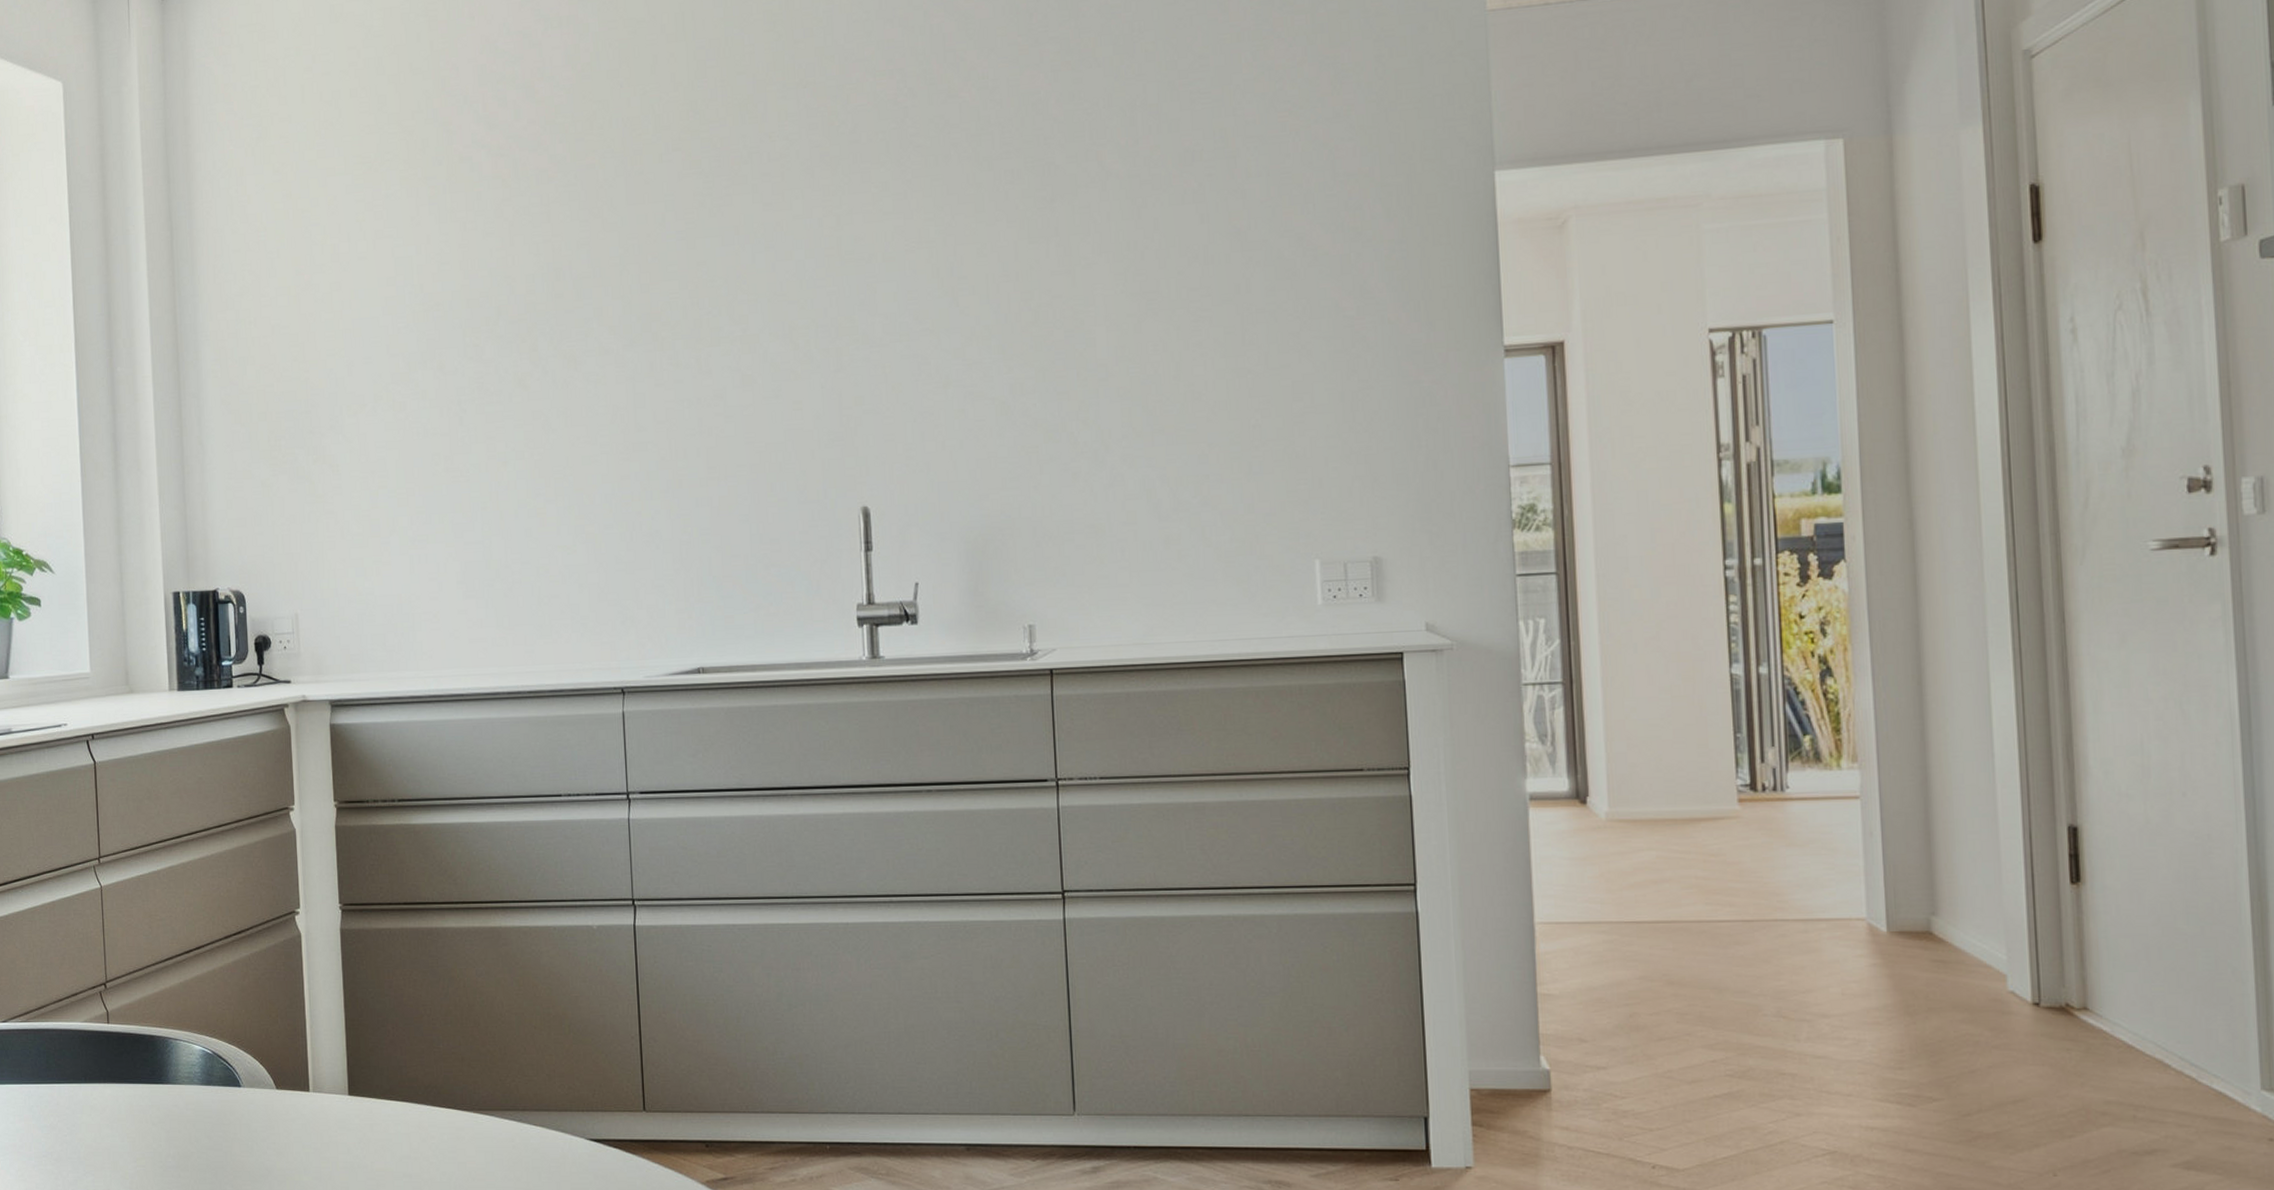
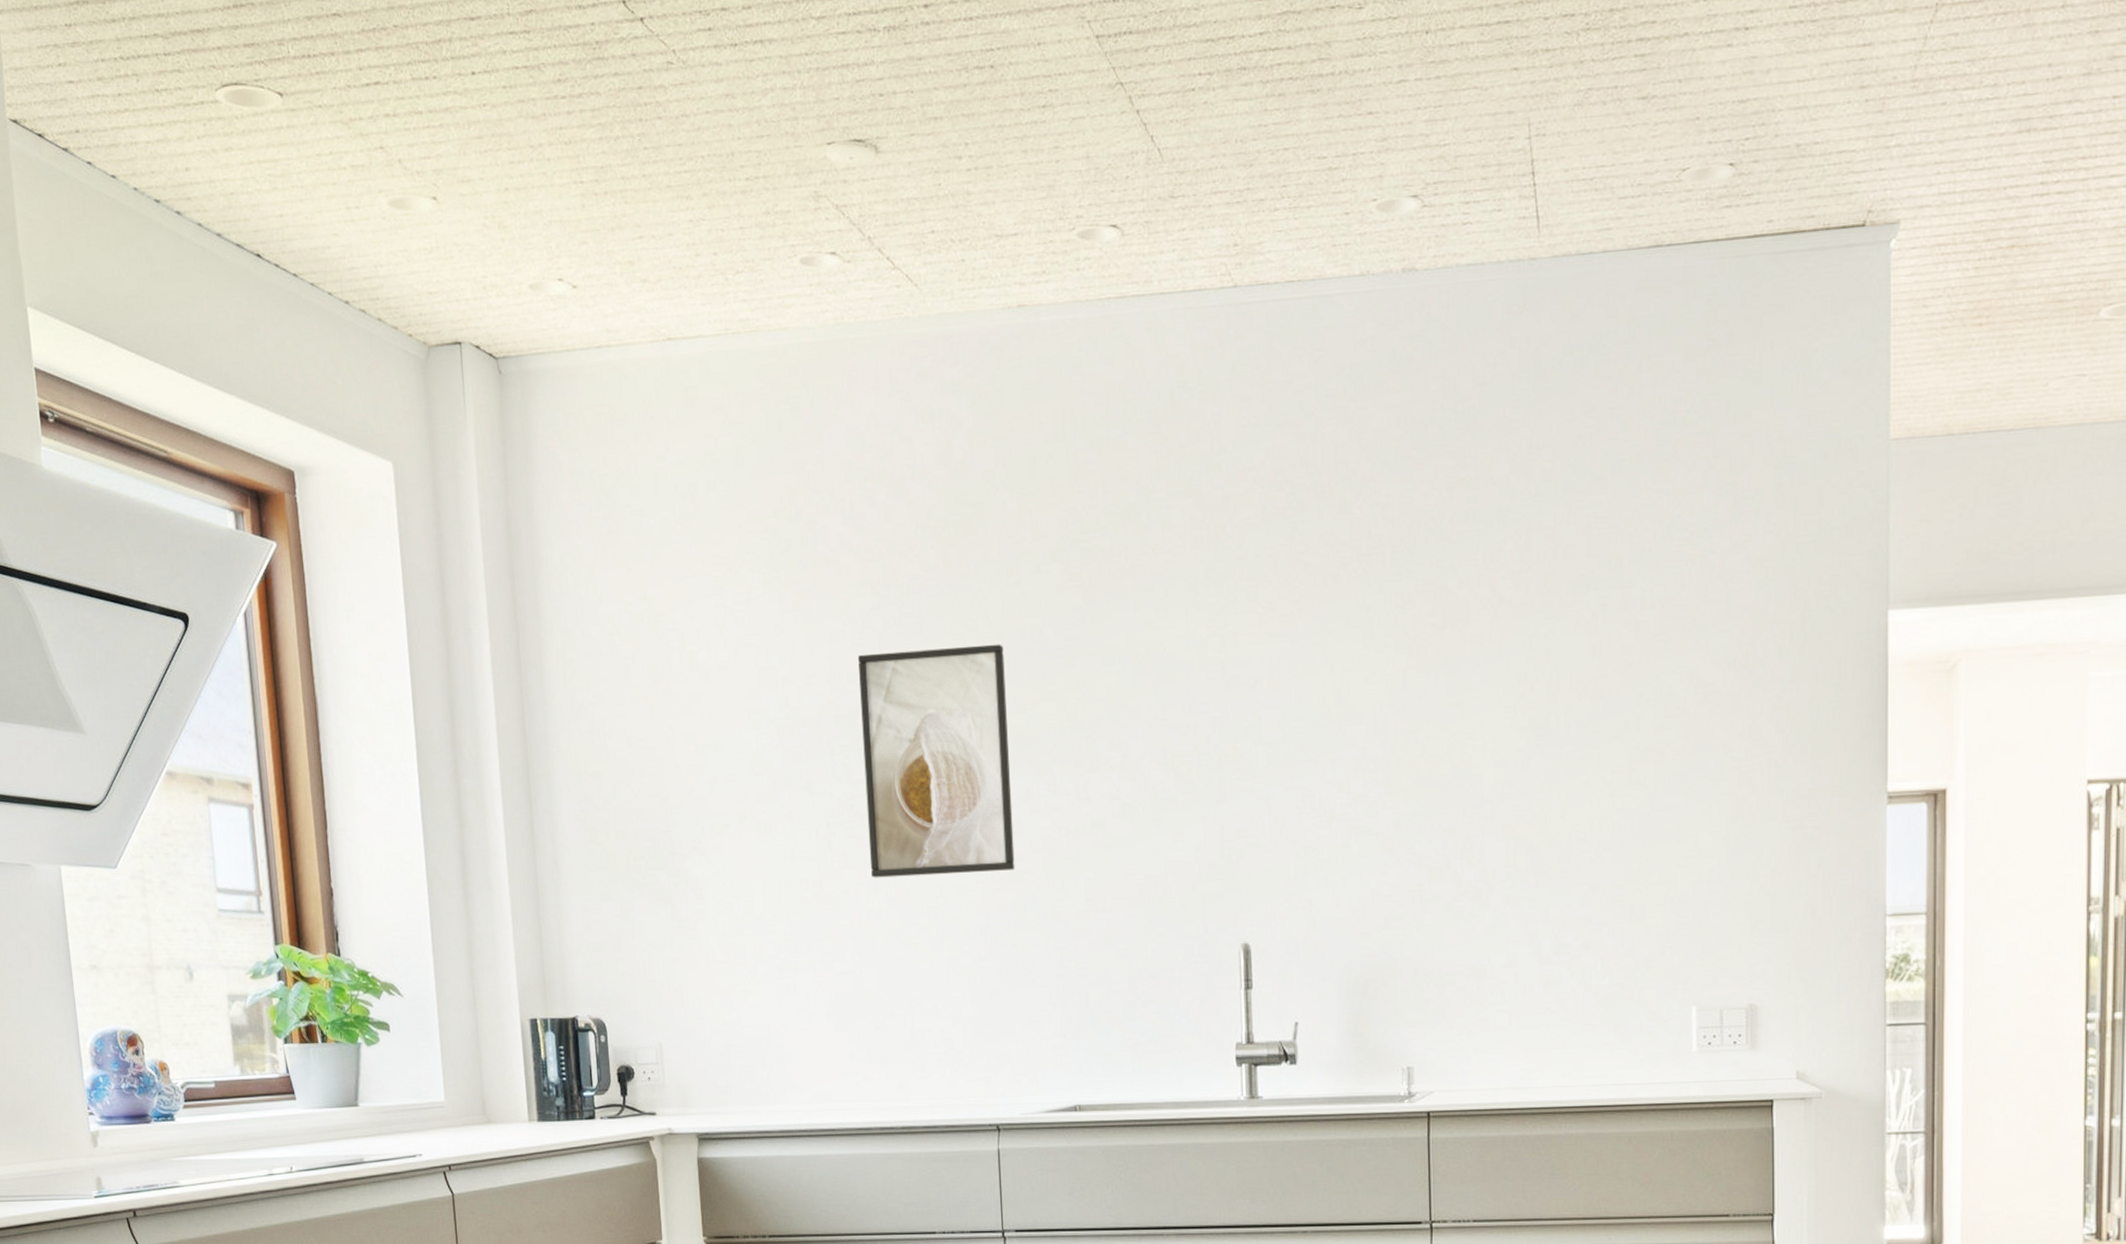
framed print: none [490,228,639,452] -> present [858,644,1015,878]

